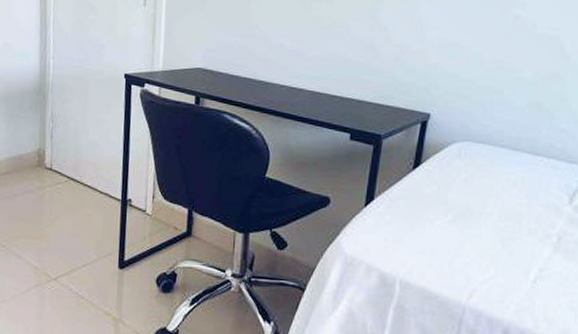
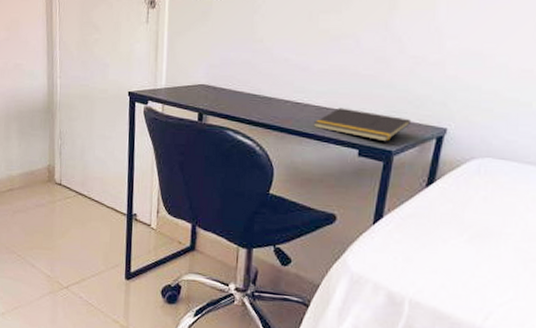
notepad: none [308,93,398,126] -> present [314,108,412,142]

